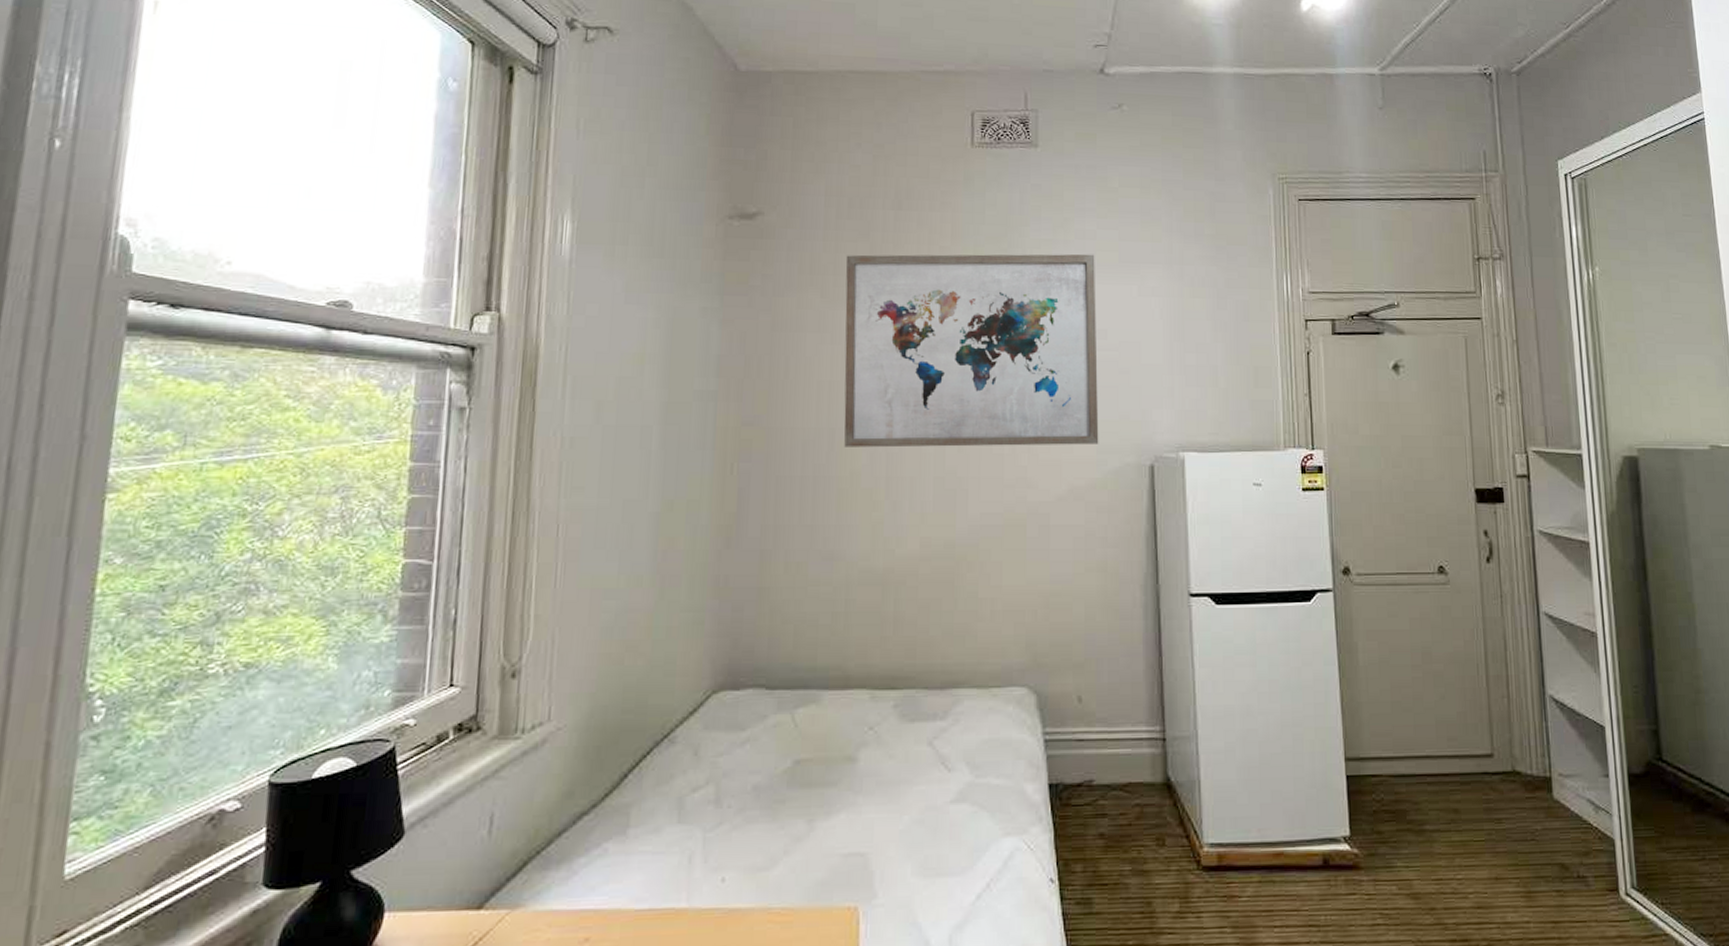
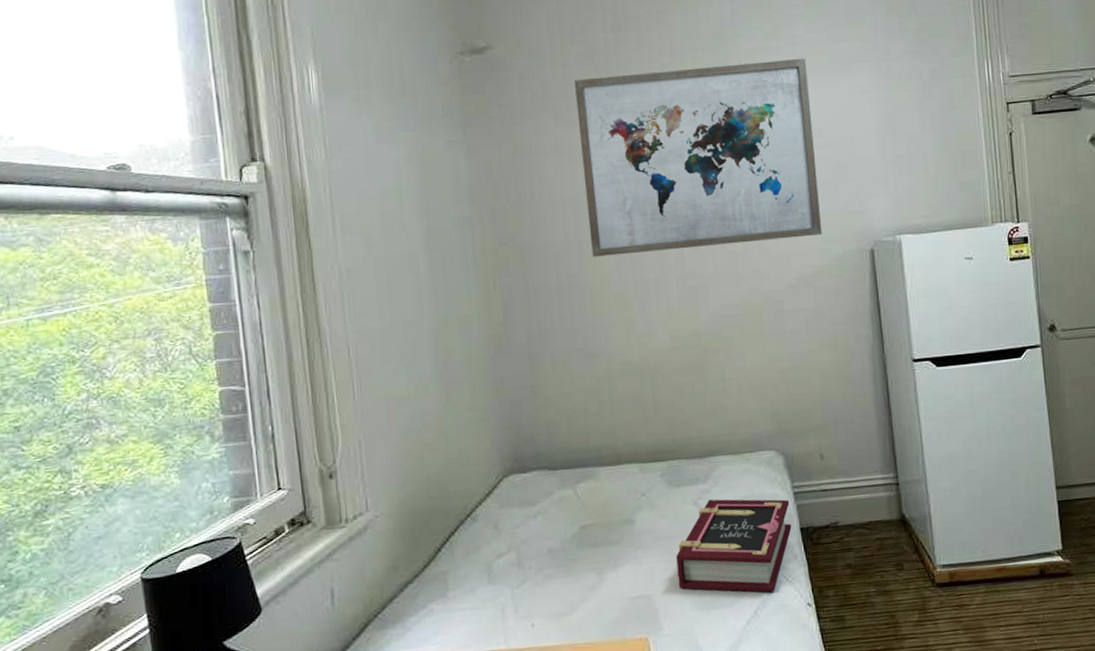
book: none [900,740,1039,861] -> present [676,499,792,593]

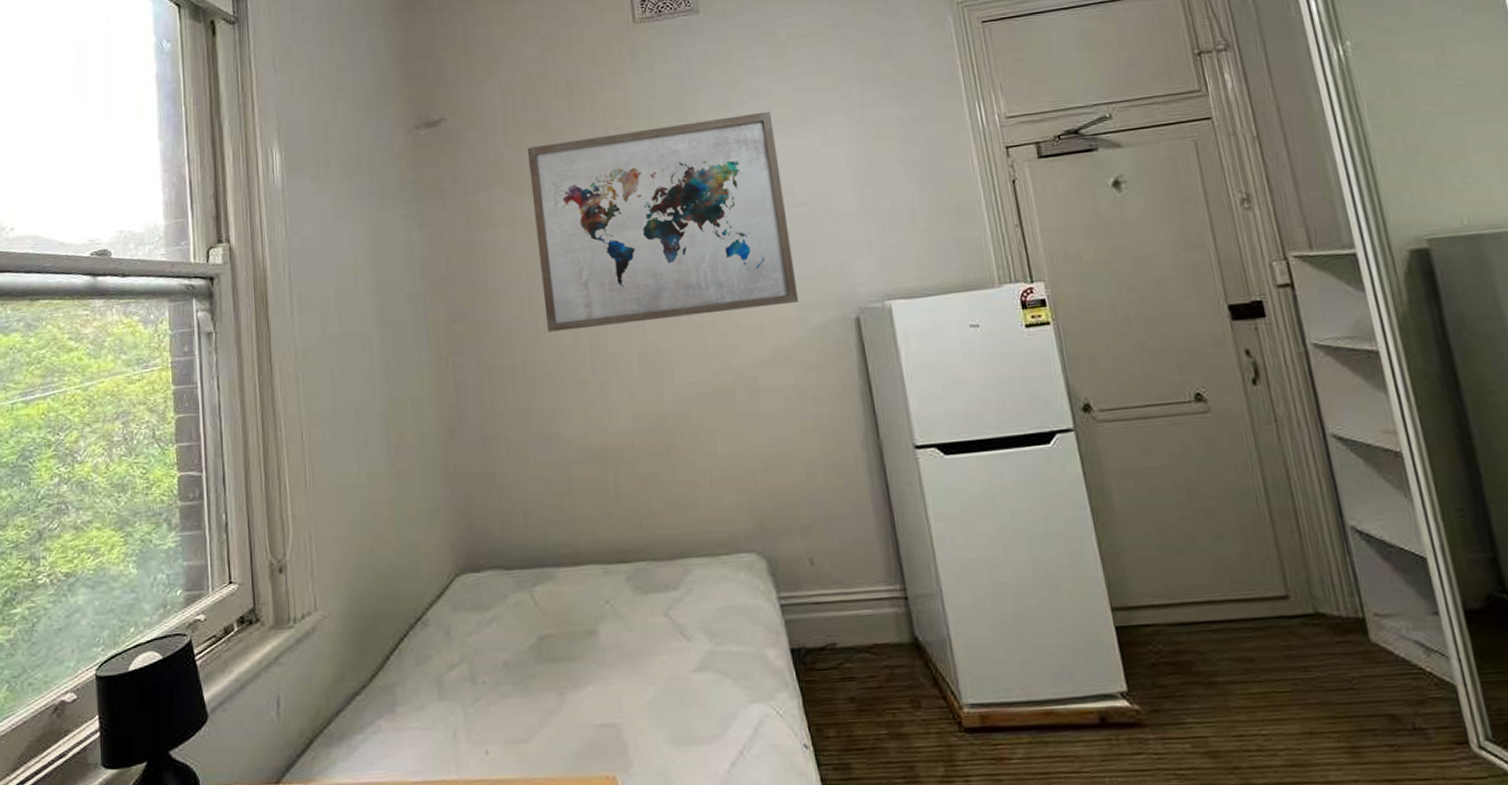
book: present [676,499,792,593] -> none [646,609,780,728]

